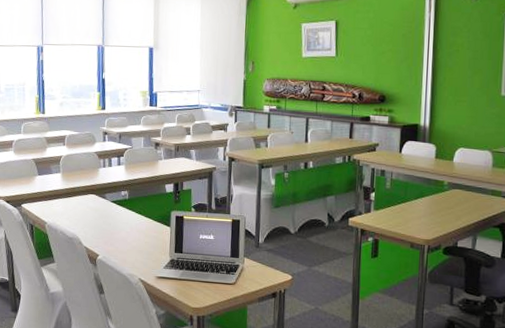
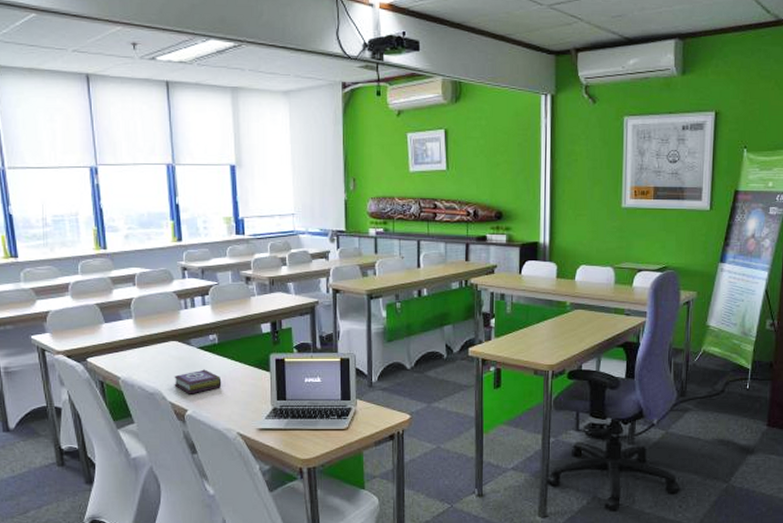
book: none [89,220,129,242] -> present [174,369,222,394]

